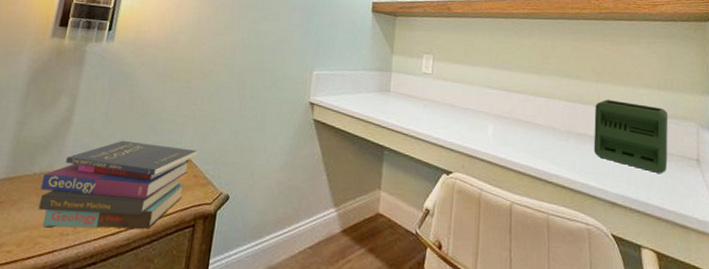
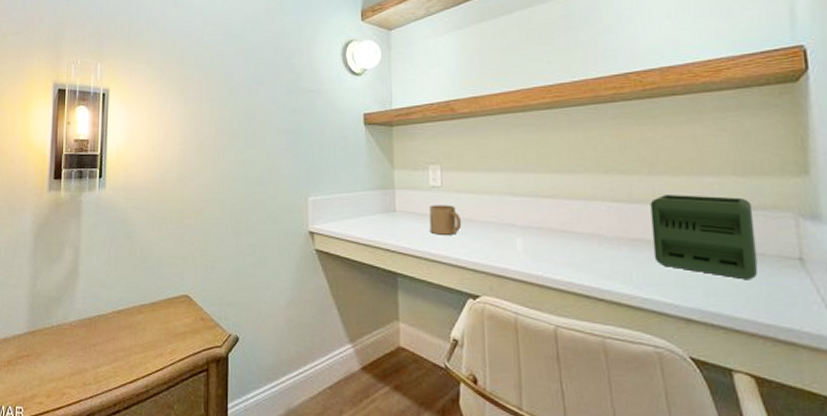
books: present [38,140,198,229] -> none [59,287,201,378]
mug: none [417,89,445,117] -> present [429,205,462,235]

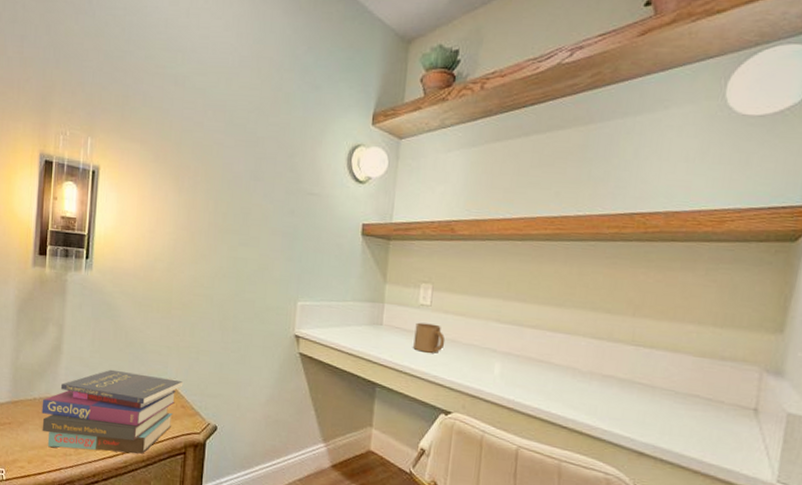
books: none [59,287,201,378] -> present [41,369,184,454]
desk organizer: present [650,195,758,279] -> none [621,337,723,423]

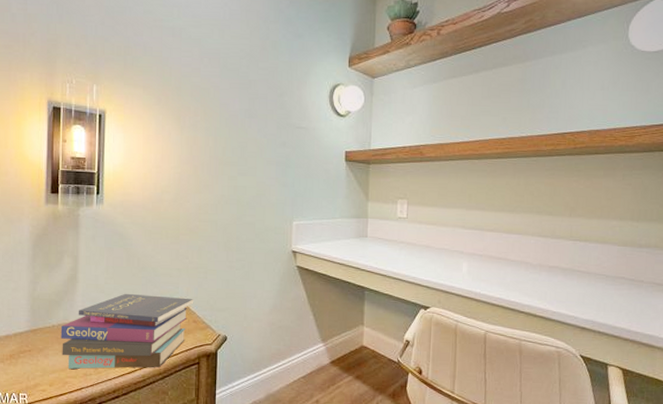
mug: present [413,322,446,353] -> none [394,233,421,258]

